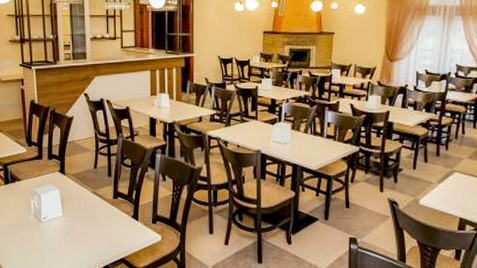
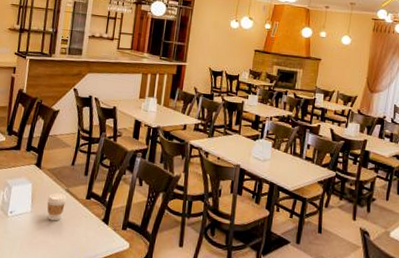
coffee cup: none [77,195,94,222] -> present [47,192,66,221]

